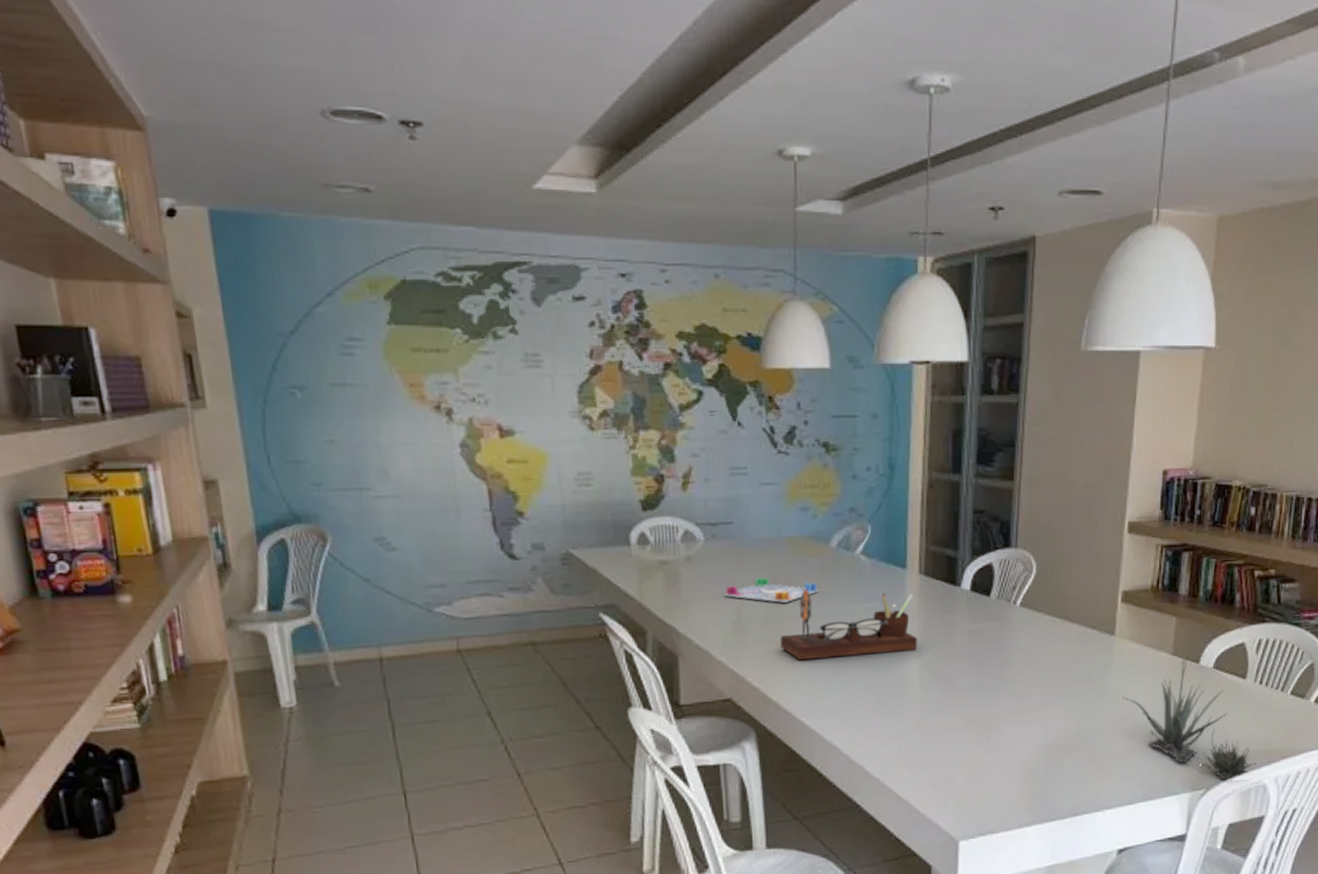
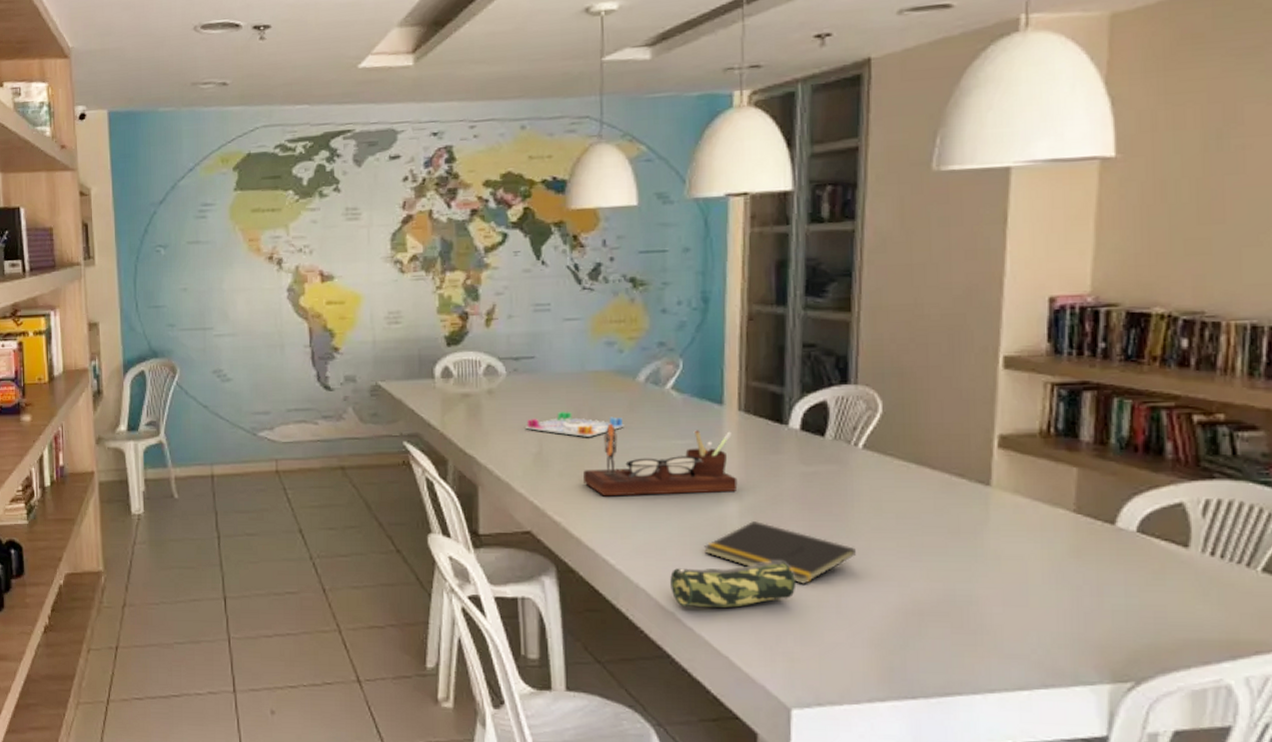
pencil case: none [859,711,965,759] -> present [670,560,796,609]
notepad: none [889,676,1012,731] -> present [704,521,856,584]
succulent plant: present [1123,653,1257,782] -> none [1006,512,1214,677]

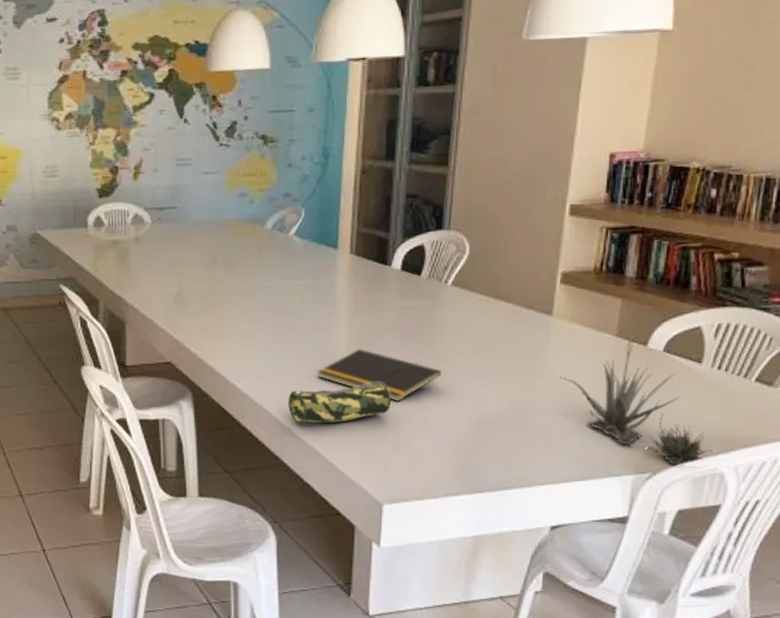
board game: present [526,411,624,437] -> none [168,255,253,278]
desk organizer: present [582,423,738,497] -> none [216,266,347,330]
succulent plant: none [1006,512,1214,677] -> present [560,335,713,467]

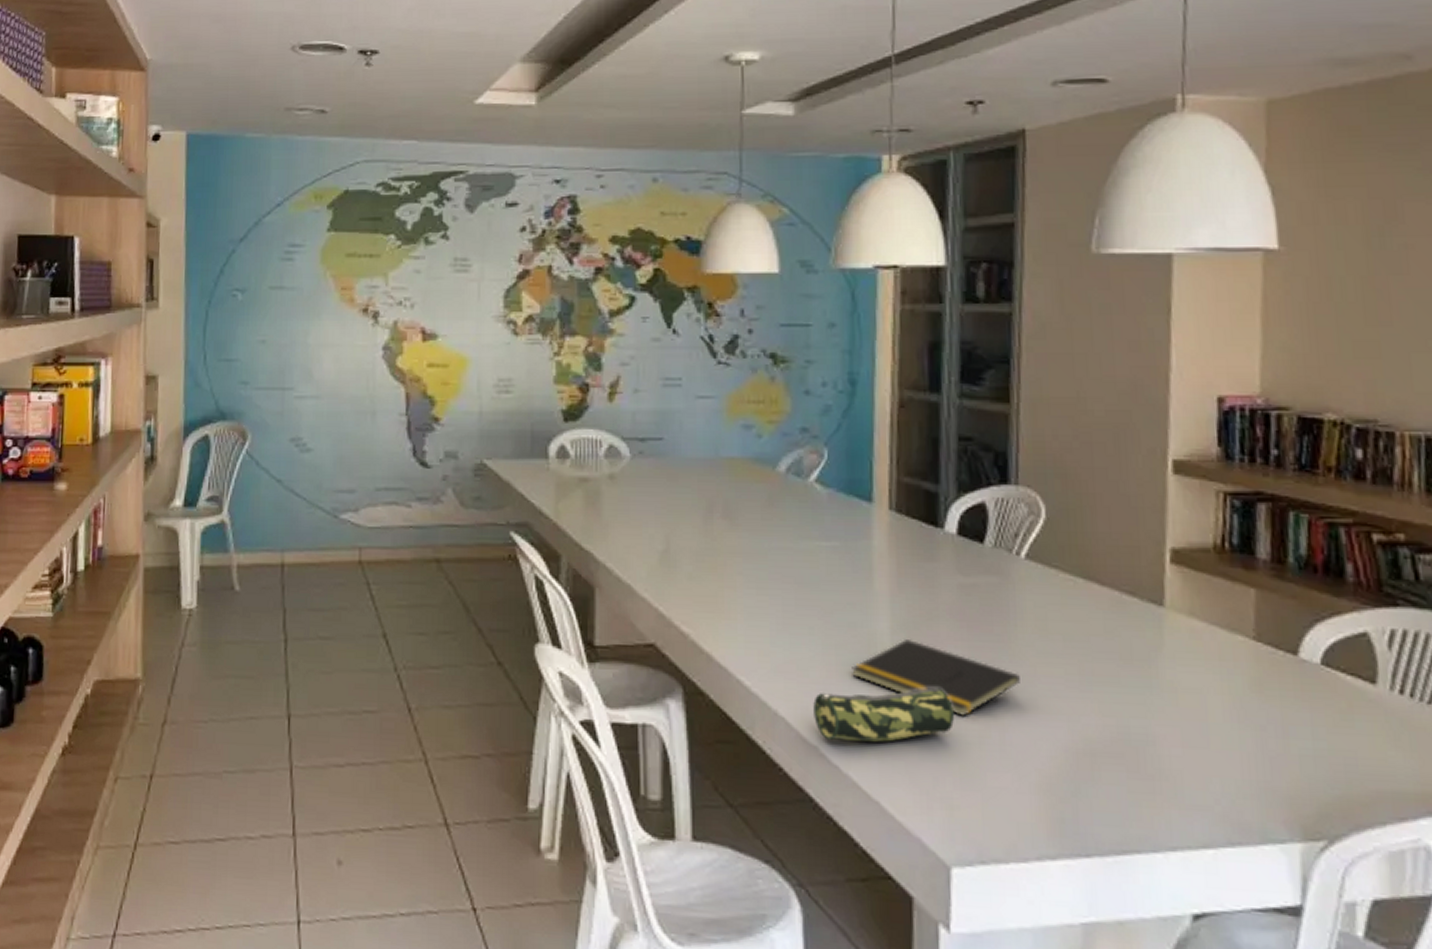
succulent plant: present [560,335,713,467] -> none [1183,640,1410,835]

